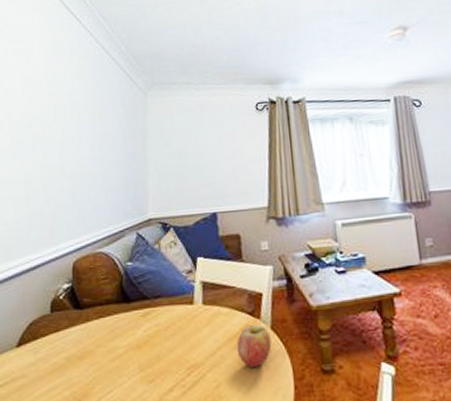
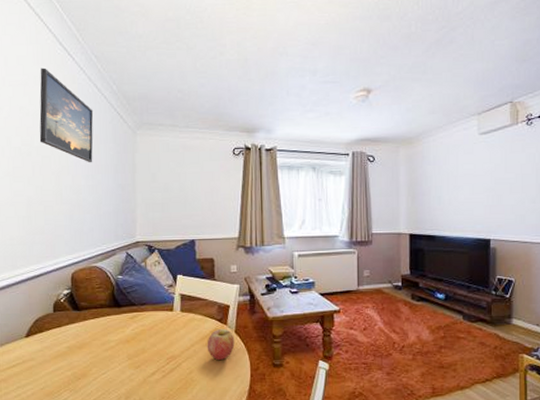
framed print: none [42,33,101,132] -> present [39,67,94,163]

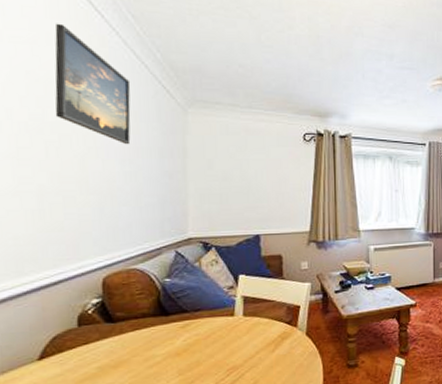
fruit: present [207,328,235,361] -> none [274,331,306,367]

